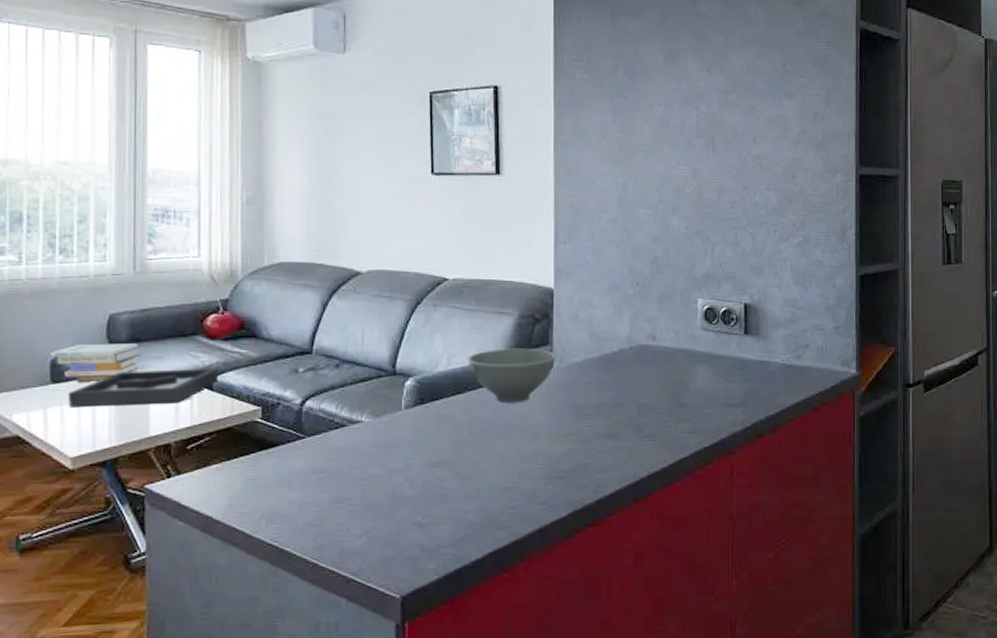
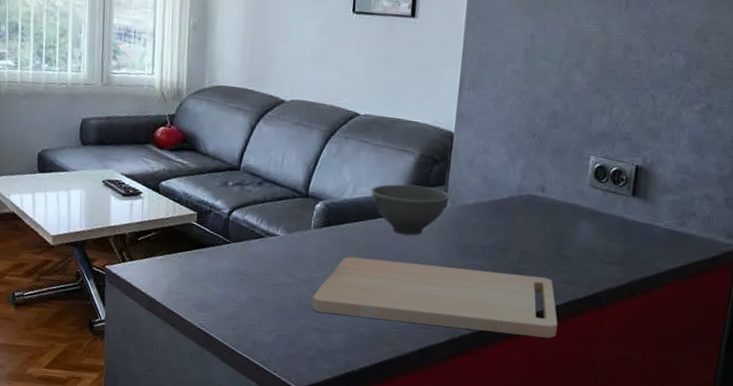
books: present [50,343,140,383] -> none [38,141,105,176]
decorative tray: present [67,369,219,408] -> none [50,168,165,201]
cutting board: none [409,429,686,503] -> present [312,256,558,338]

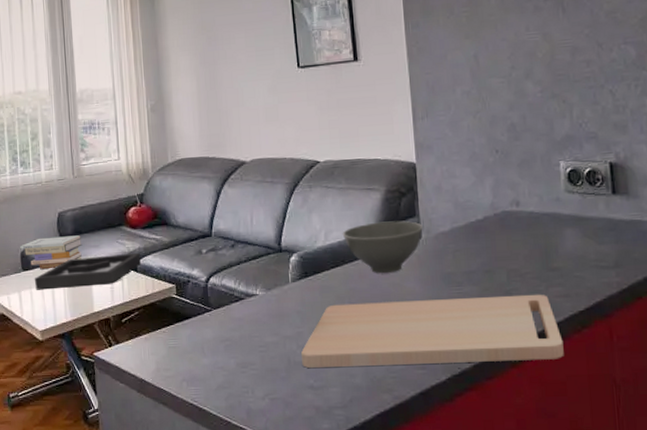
books: none [38,141,105,176] -> present [20,235,82,270]
decorative tray: none [50,168,165,201] -> present [34,253,142,290]

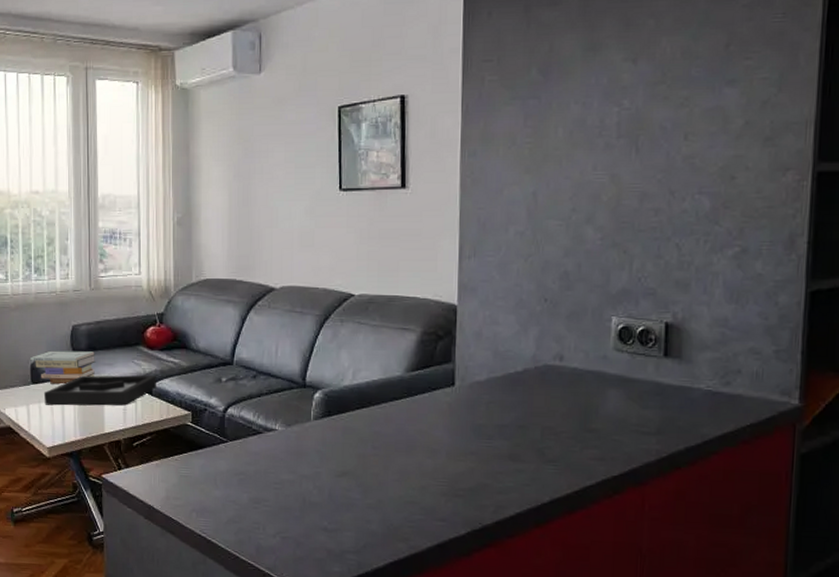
cutting board: present [301,294,564,368] -> none [317,447,592,523]
bowl: present [342,221,424,273] -> none [371,365,459,419]

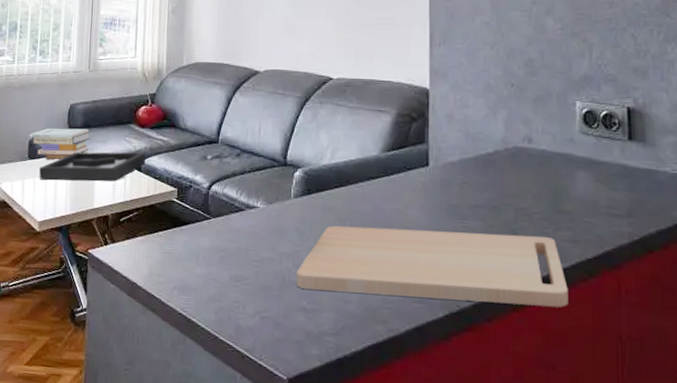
cutting board: none [317,447,592,523] -> present [297,225,568,308]

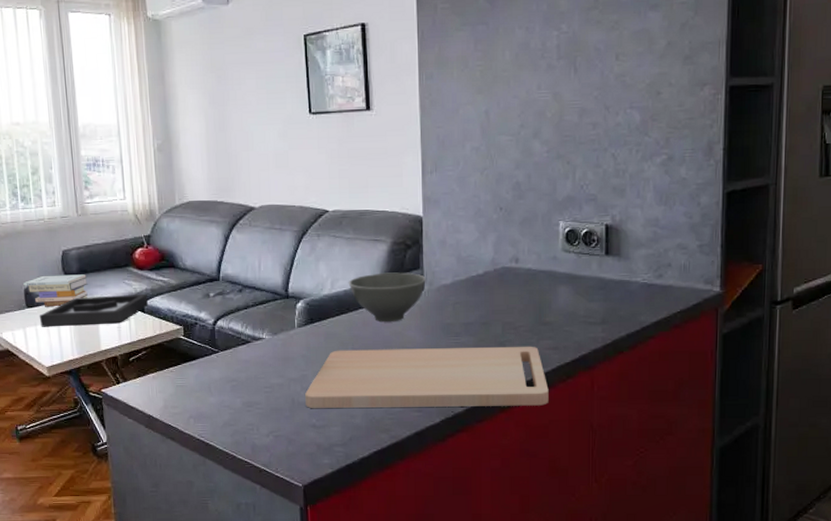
bowl: none [349,145,433,198] -> present [348,272,427,321]

